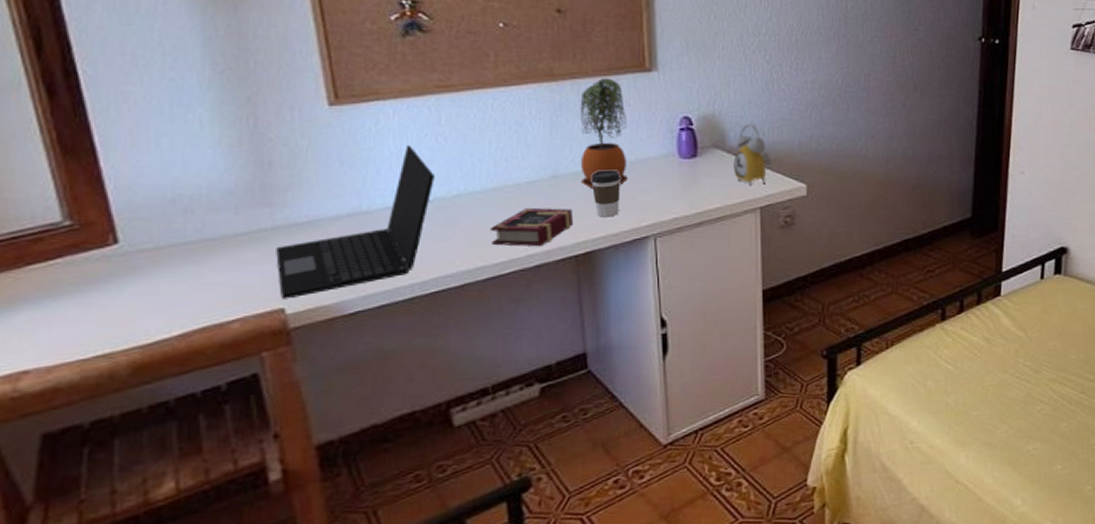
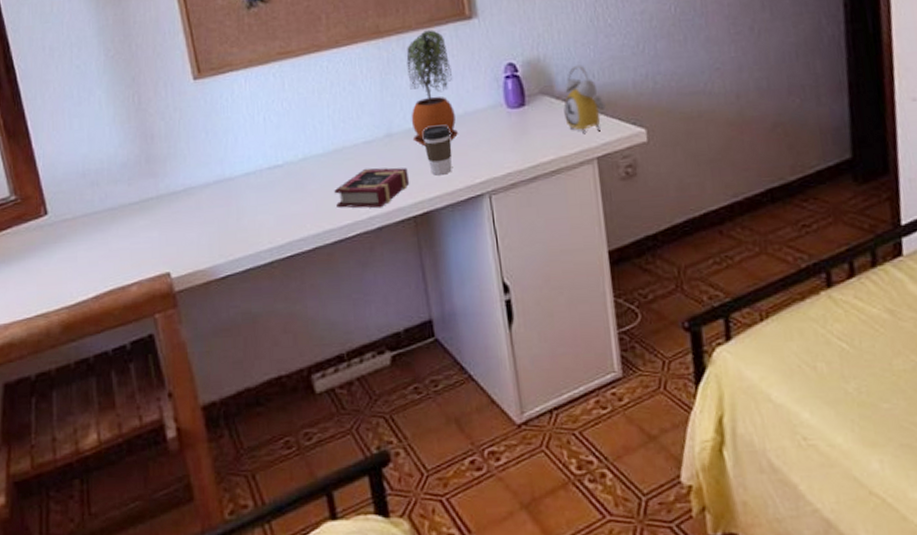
laptop: present [276,145,435,300] -> none [161,112,283,264]

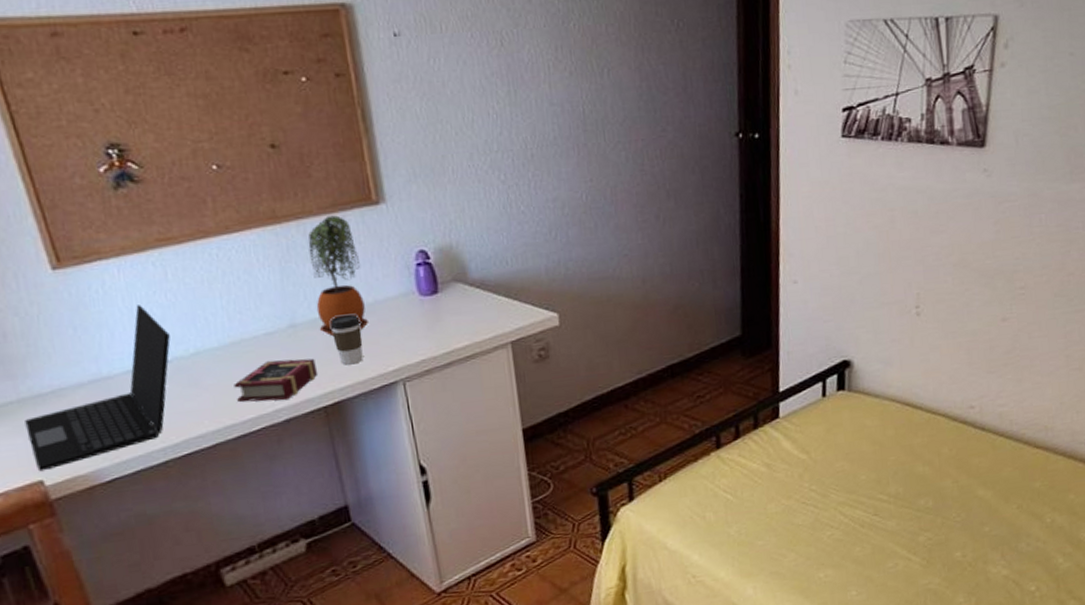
laptop: none [161,112,283,264] -> present [25,305,171,472]
alarm clock: present [564,65,606,135] -> none [477,251,519,320]

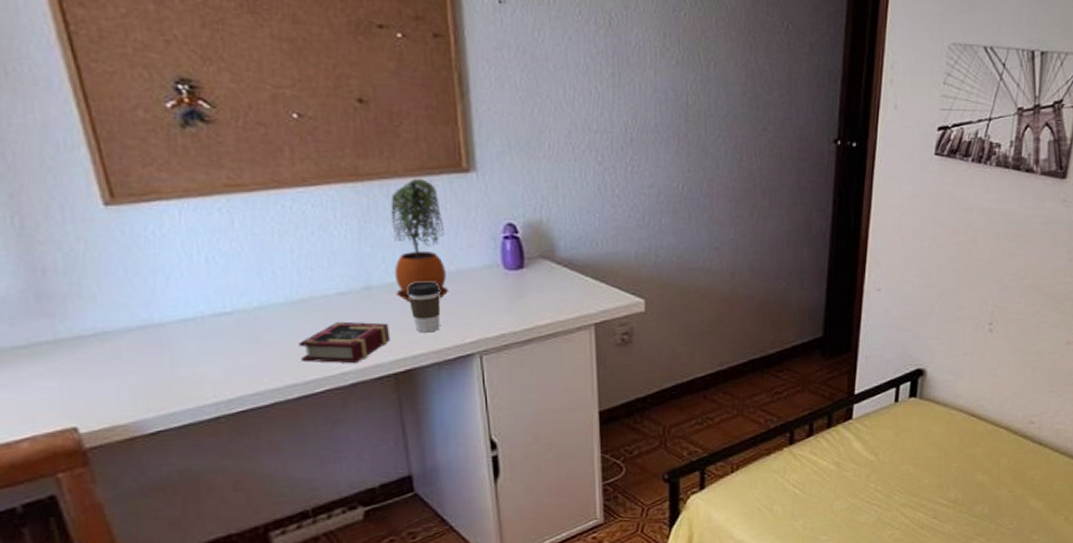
laptop: present [25,305,171,472] -> none [61,251,232,418]

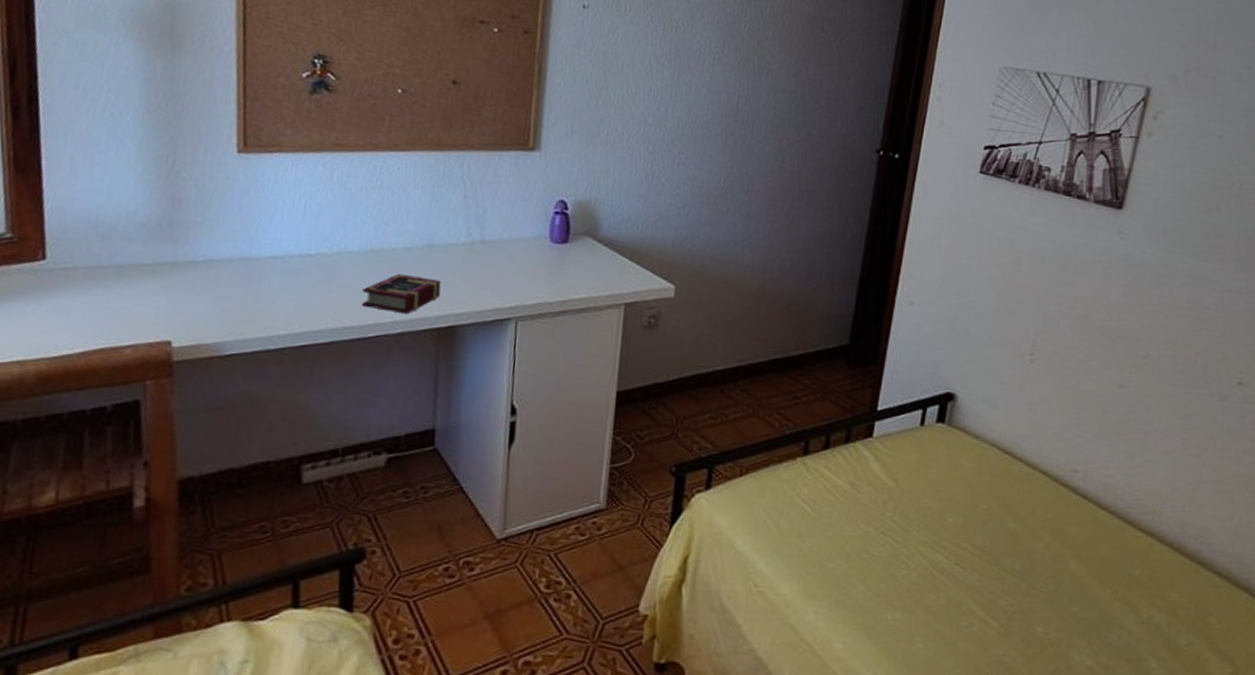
potted plant: present [390,179,448,303] -> none [453,153,505,264]
coffee cup: present [407,281,441,333] -> none [462,245,491,294]

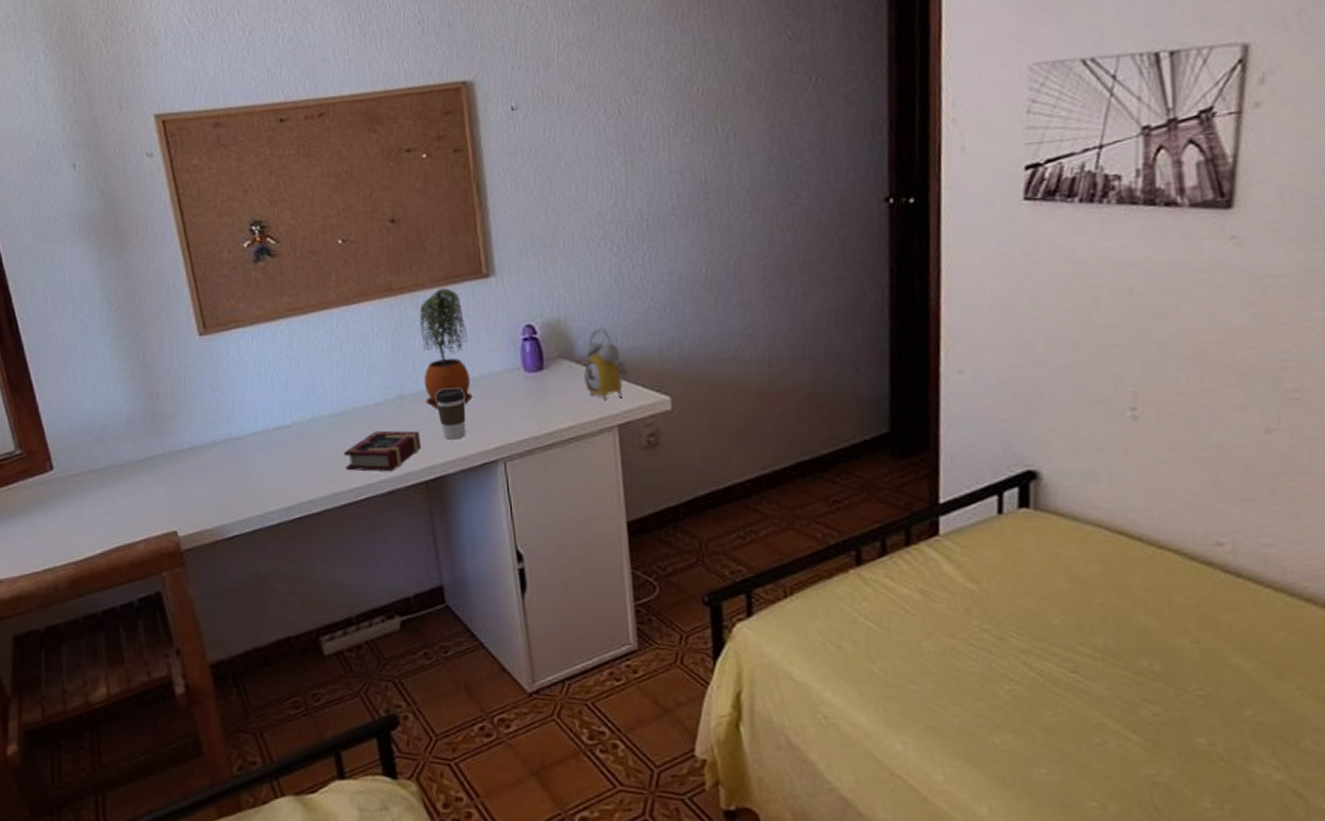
potted plant: none [453,153,505,264] -> present [419,288,472,410]
coffee cup: none [462,245,491,294] -> present [435,387,466,440]
alarm clock: none [602,214,643,280] -> present [584,328,628,401]

